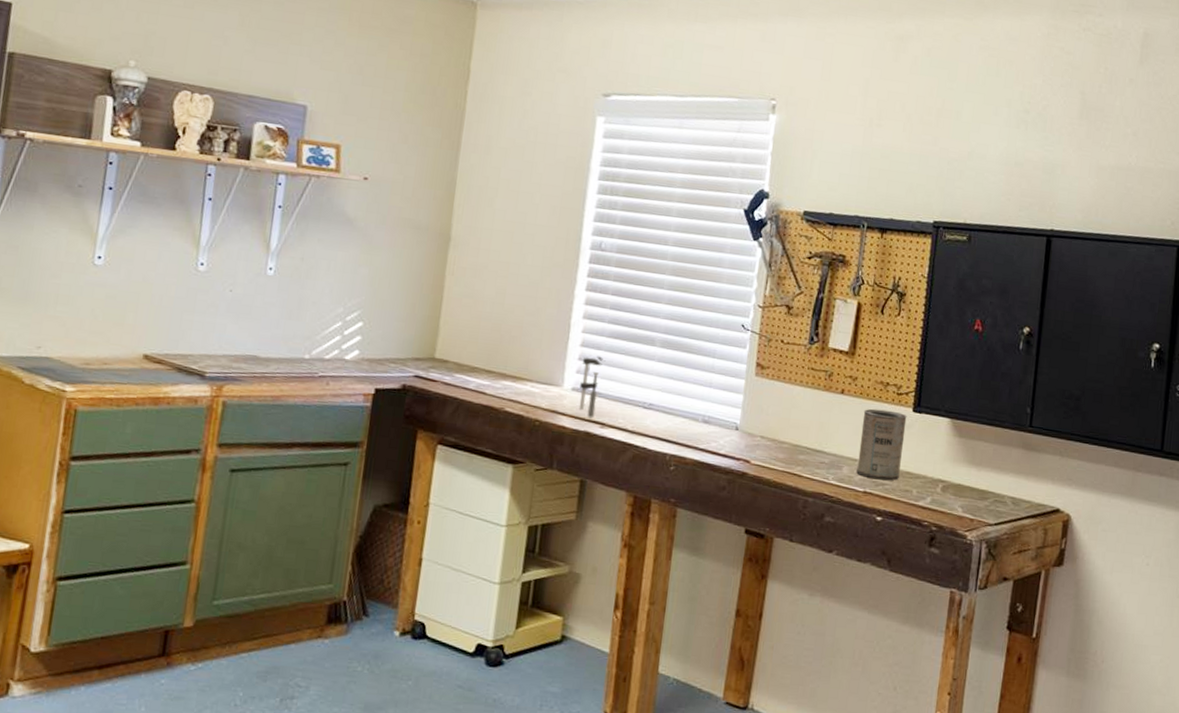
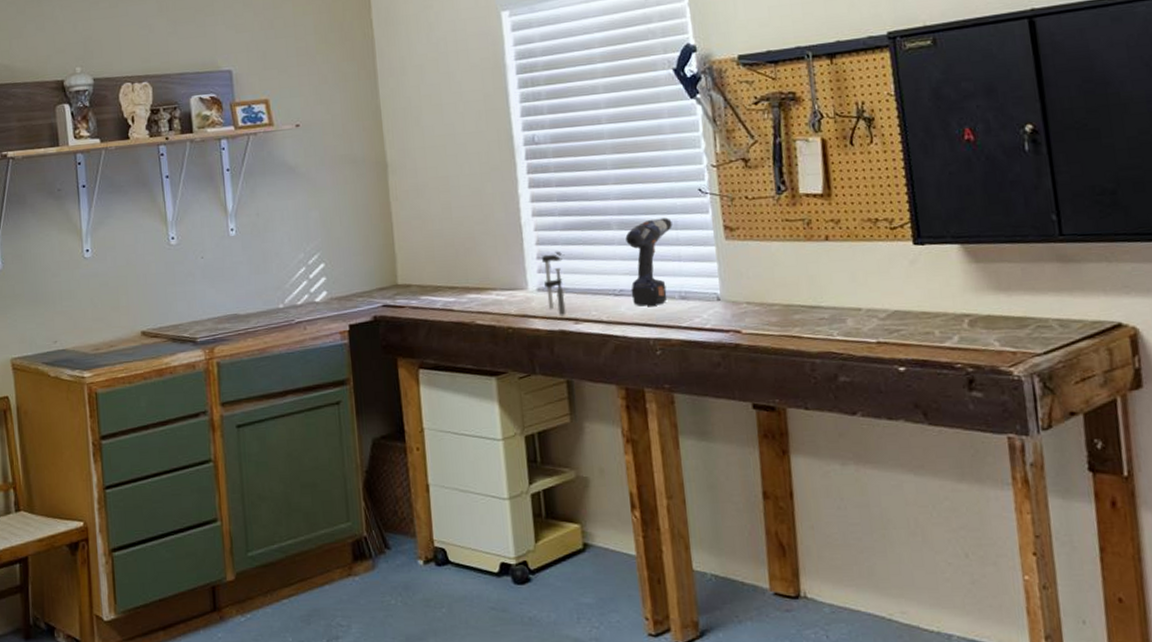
power drill: none [659,343,712,424] -> present [625,218,672,307]
paint can: present [856,408,907,480] -> none [856,248,915,326]

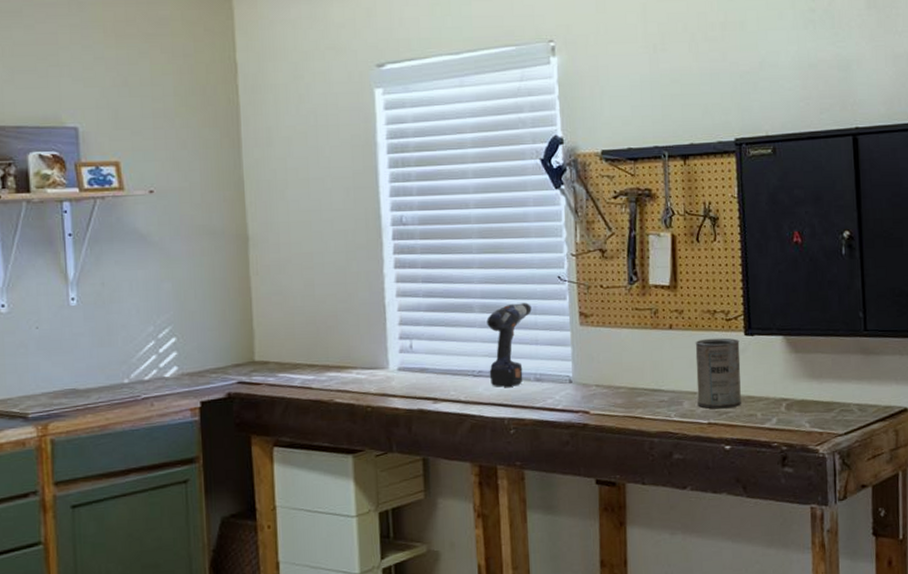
clamp: present [541,251,566,316] -> none [403,331,427,396]
paint can: none [856,248,915,326] -> present [695,337,741,409]

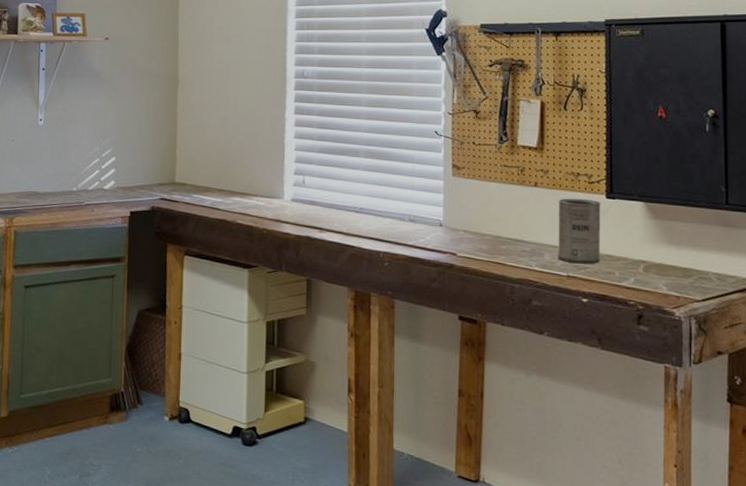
power drill: present [486,303,532,387] -> none [369,152,410,224]

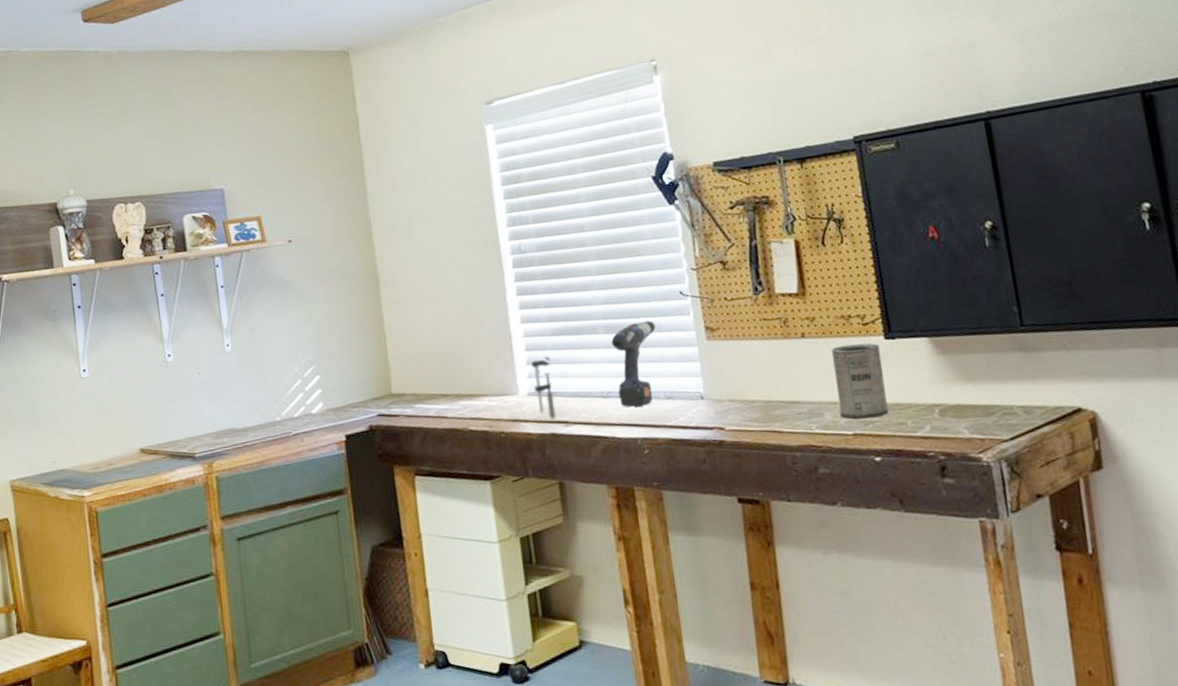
clamp: none [297,169,318,225] -> present [531,356,557,420]
power drill: none [369,152,410,224] -> present [611,320,656,408]

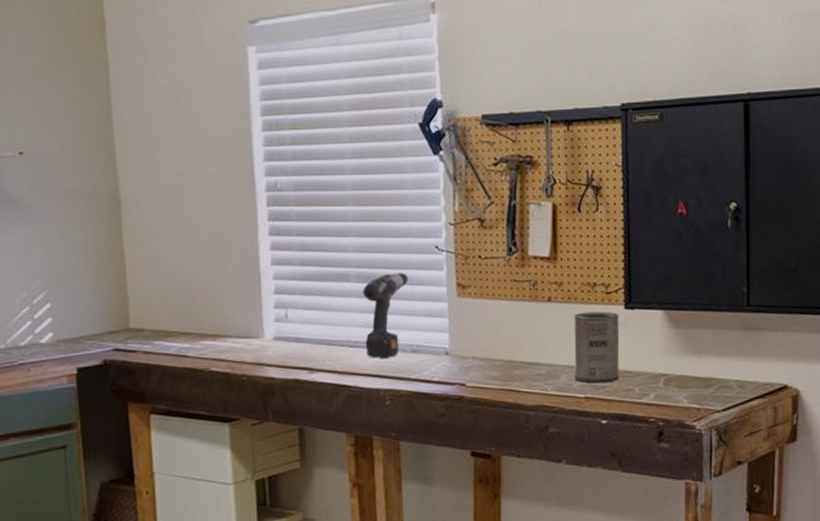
clamp: present [531,356,557,420] -> none [278,301,302,365]

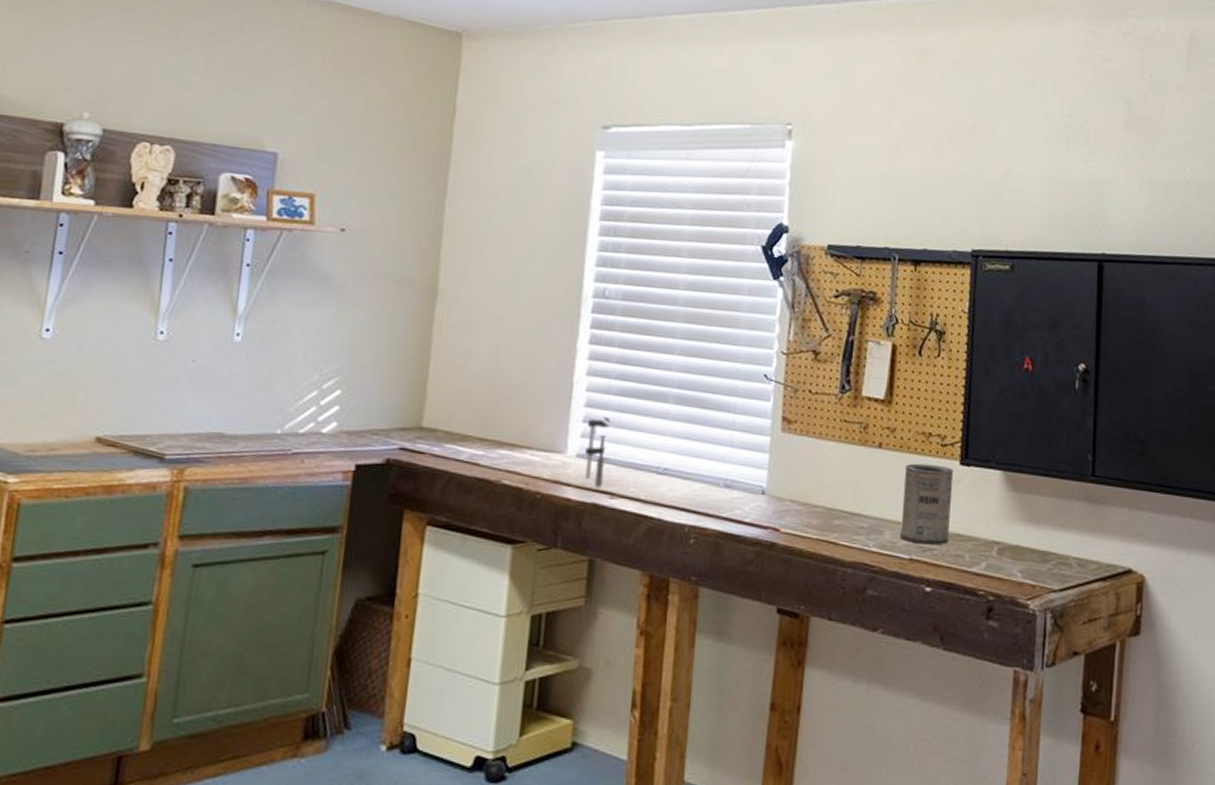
clamp: none [278,301,302,365] -> present [584,416,613,488]
power drill: present [363,273,408,358] -> none [675,398,731,490]

